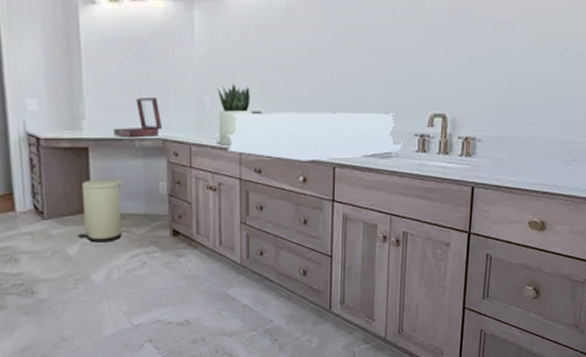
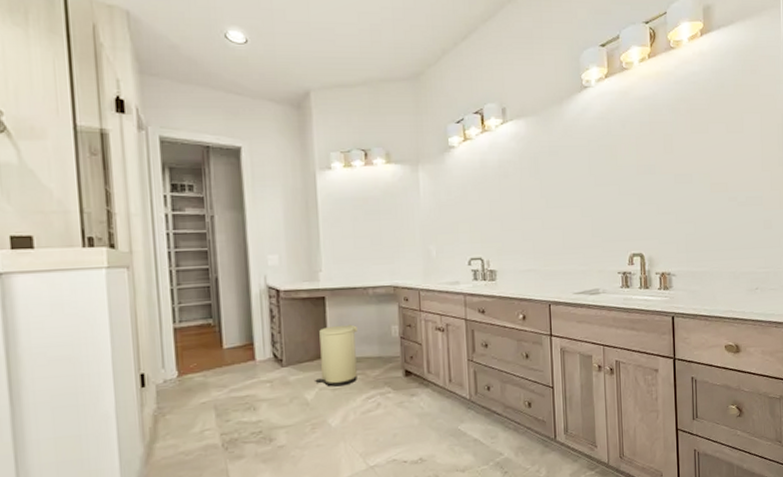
jewelry box: present [113,96,162,137] -> none [348,248,393,286]
planter: present [215,83,252,147] -> none [441,234,474,291]
towel: present [227,112,403,161] -> none [452,254,608,301]

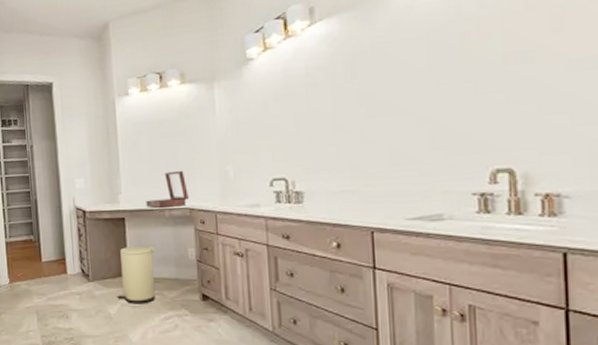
jewelry box: none [348,248,393,286] -> present [146,170,188,208]

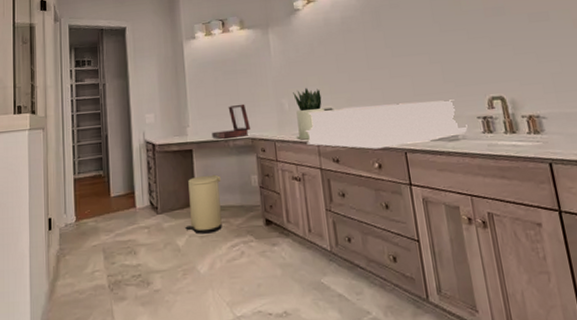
planter: none [240,153,276,214] -> present [293,87,325,141]
towel: none [252,171,457,226] -> present [305,99,468,149]

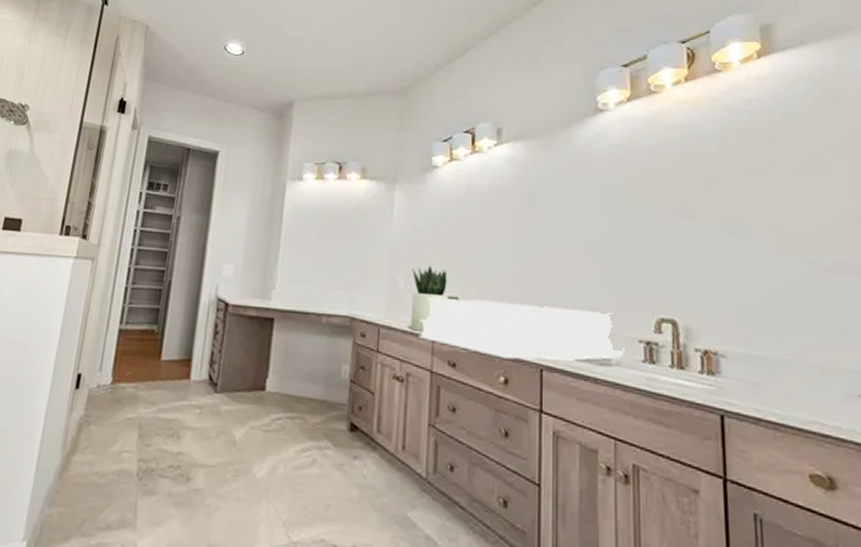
pedal bin: present [185,174,222,234] -> none [247,353,303,429]
jewelry box: present [212,103,250,139] -> none [301,271,352,314]

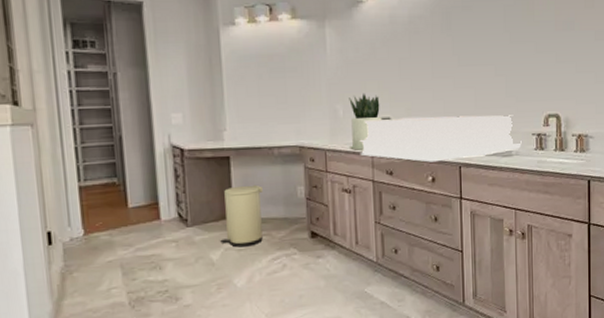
pedal bin: none [247,353,303,429] -> present [220,184,263,248]

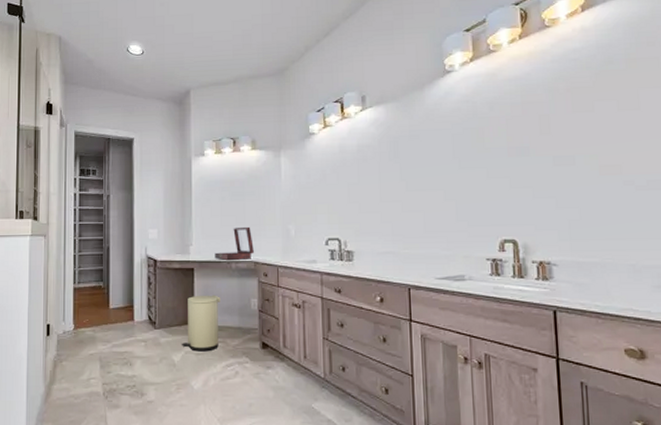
jewelry box: none [253,107,298,146] -> present [215,226,254,260]
planter: present [348,93,382,152] -> none [299,215,331,269]
towel: present [359,115,522,162] -> none [309,238,475,283]

